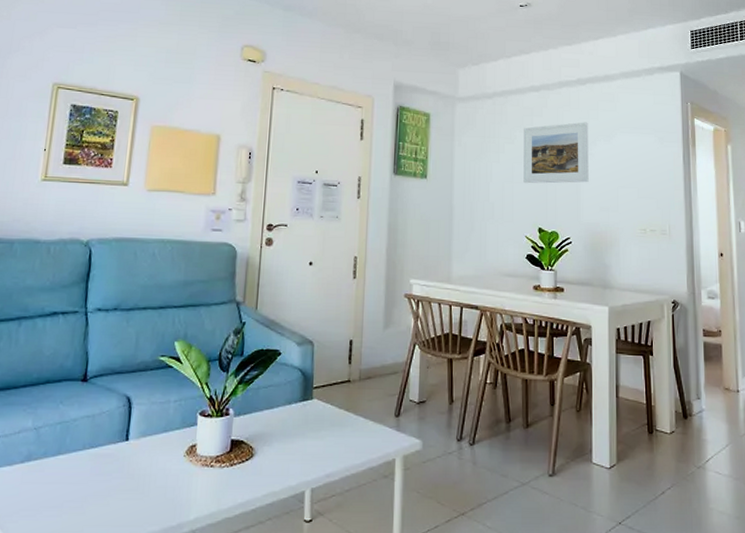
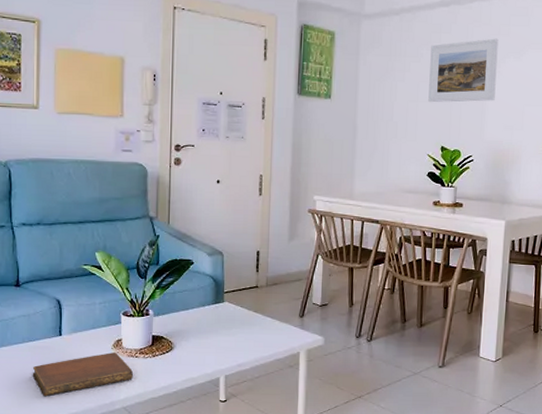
notebook: none [89,461,206,518] -> present [32,353,133,397]

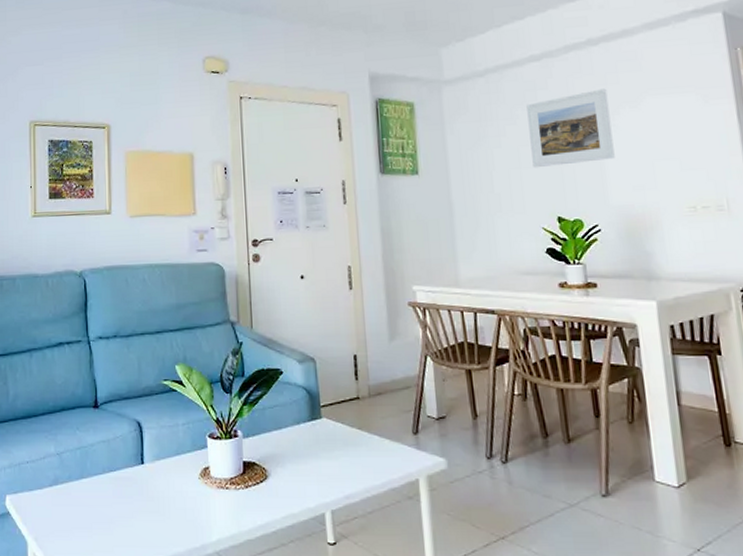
notebook: present [32,353,133,397] -> none [114,483,224,539]

